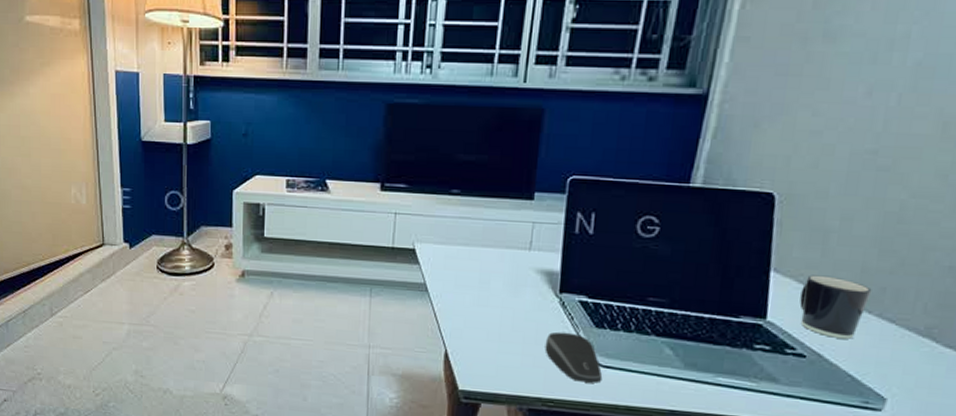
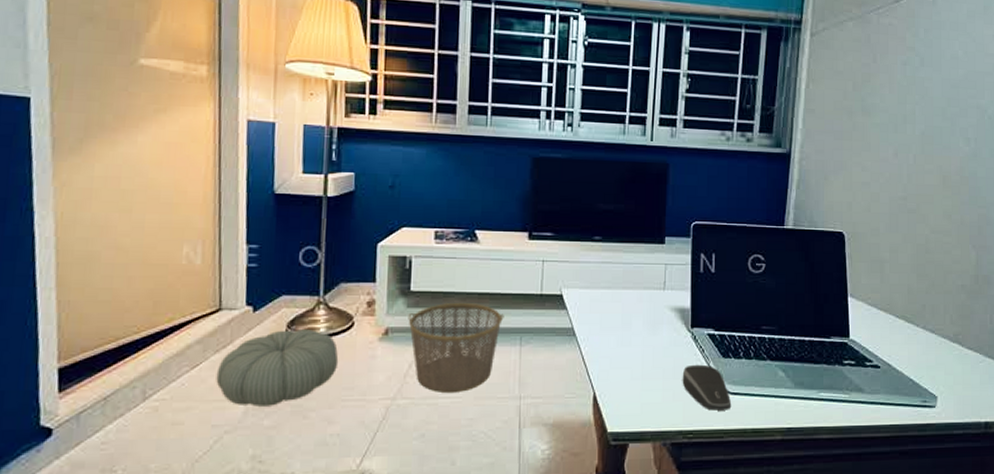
pouf: none [104,266,202,331] -> present [216,330,339,407]
basket: none [262,250,355,336] -> present [408,302,504,392]
mug: present [799,275,872,339] -> none [871,298,917,349]

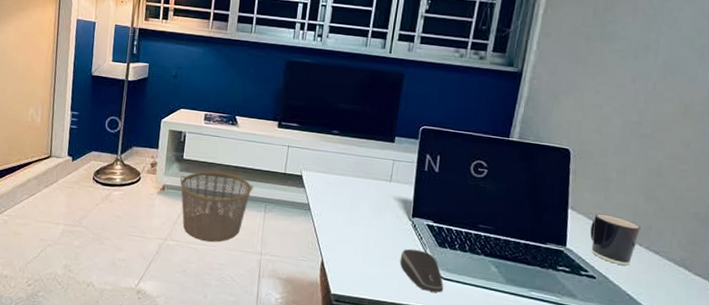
pouf: present [216,330,339,407] -> none [44,177,128,232]
mug: none [871,298,917,349] -> present [590,213,641,266]

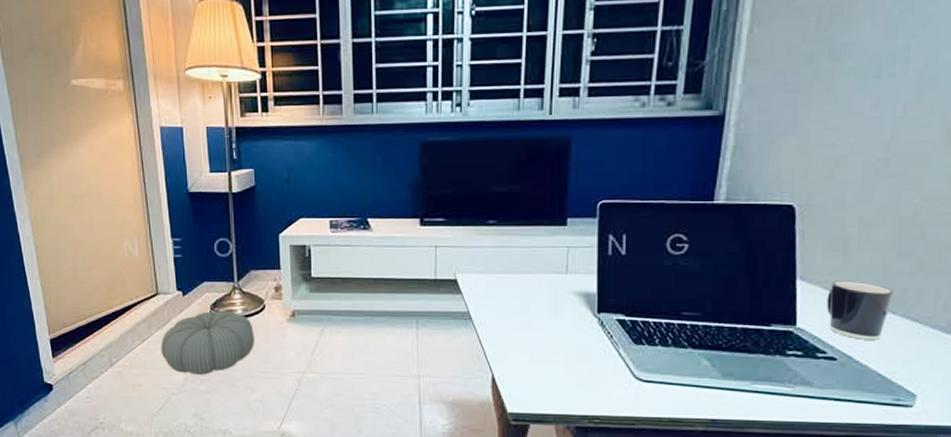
pouf: none [44,177,128,232] -> present [160,311,255,375]
basket: present [180,171,254,242] -> none [311,287,400,369]
computer mouse: present [400,248,444,293] -> none [587,350,645,398]

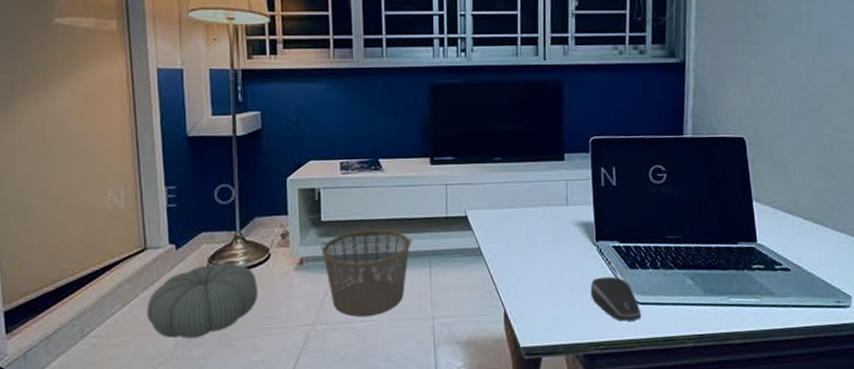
basket: none [311,287,400,369] -> present [321,229,412,317]
computer mouse: none [587,350,645,398] -> present [590,276,642,321]
mug: present [827,280,894,340] -> none [777,200,825,251]

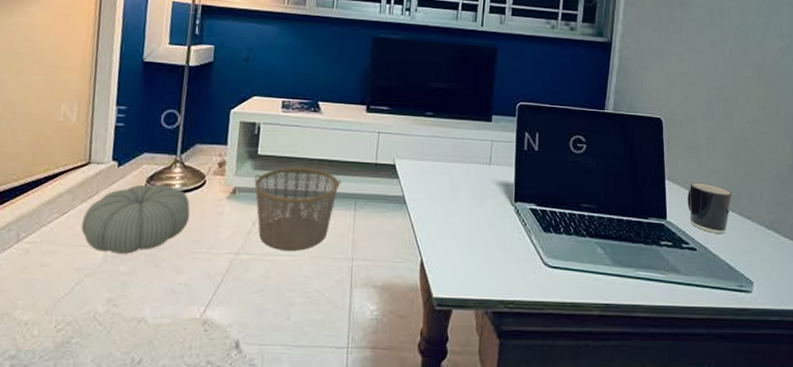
computer mouse: present [590,276,642,321] -> none [505,237,552,283]
mug: none [777,200,825,251] -> present [688,182,733,234]

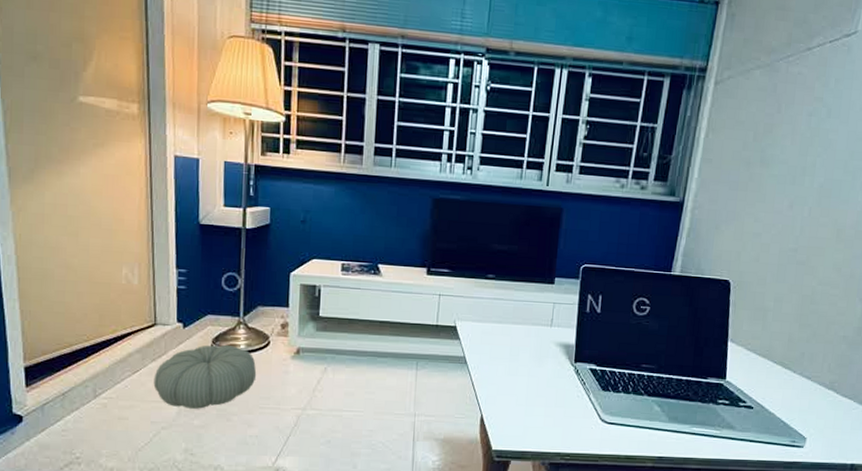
basket: present [254,167,341,251] -> none [317,328,403,407]
mug: present [688,182,733,234] -> none [748,344,796,393]

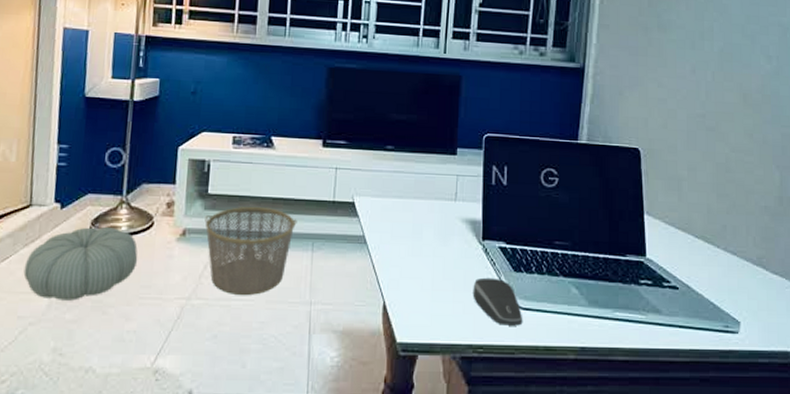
basket: none [317,328,403,407] -> present [205,206,297,295]
computer mouse: none [563,395,608,438] -> present [472,277,523,326]

